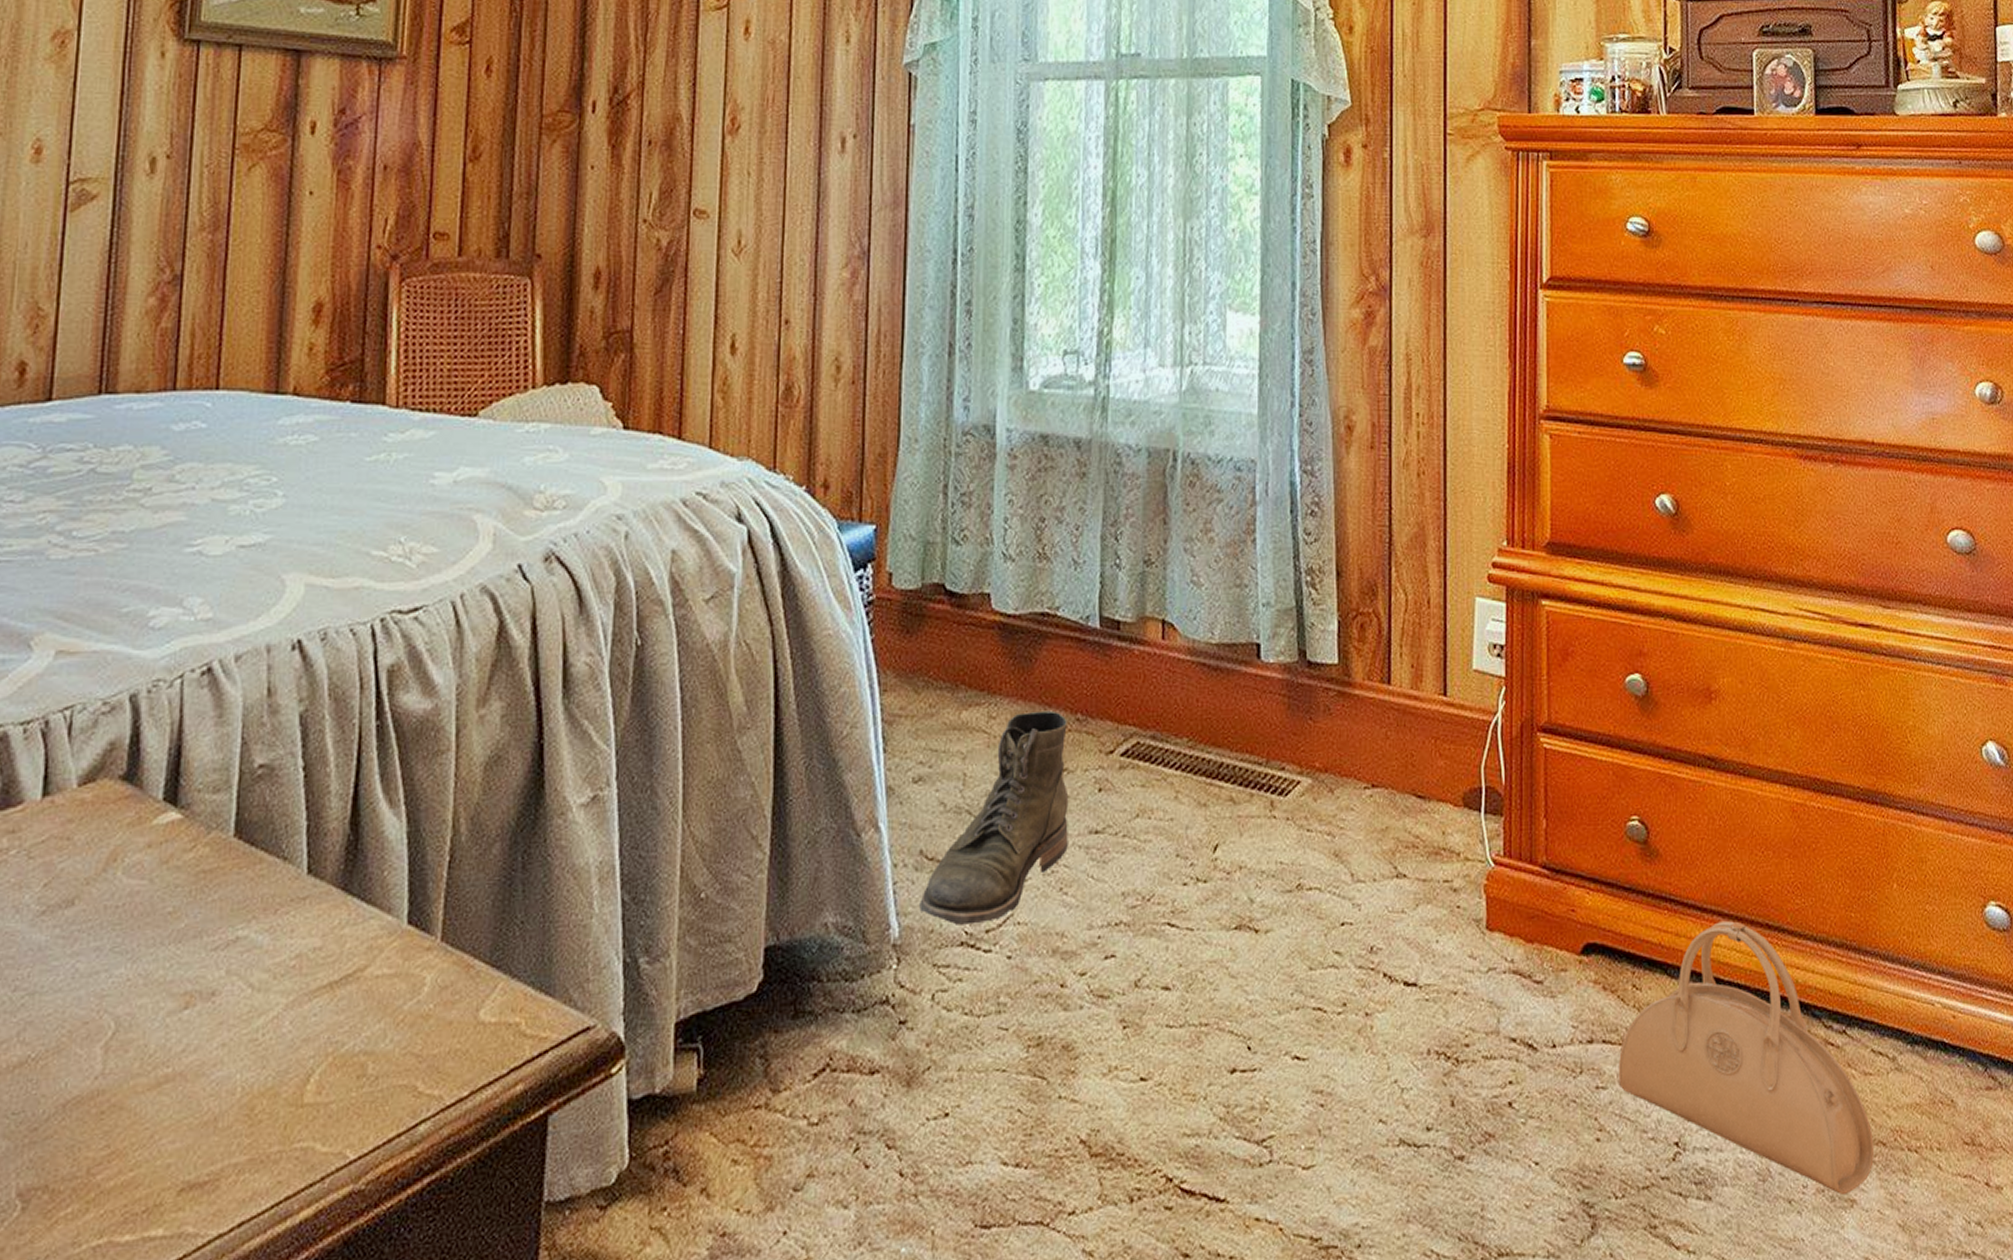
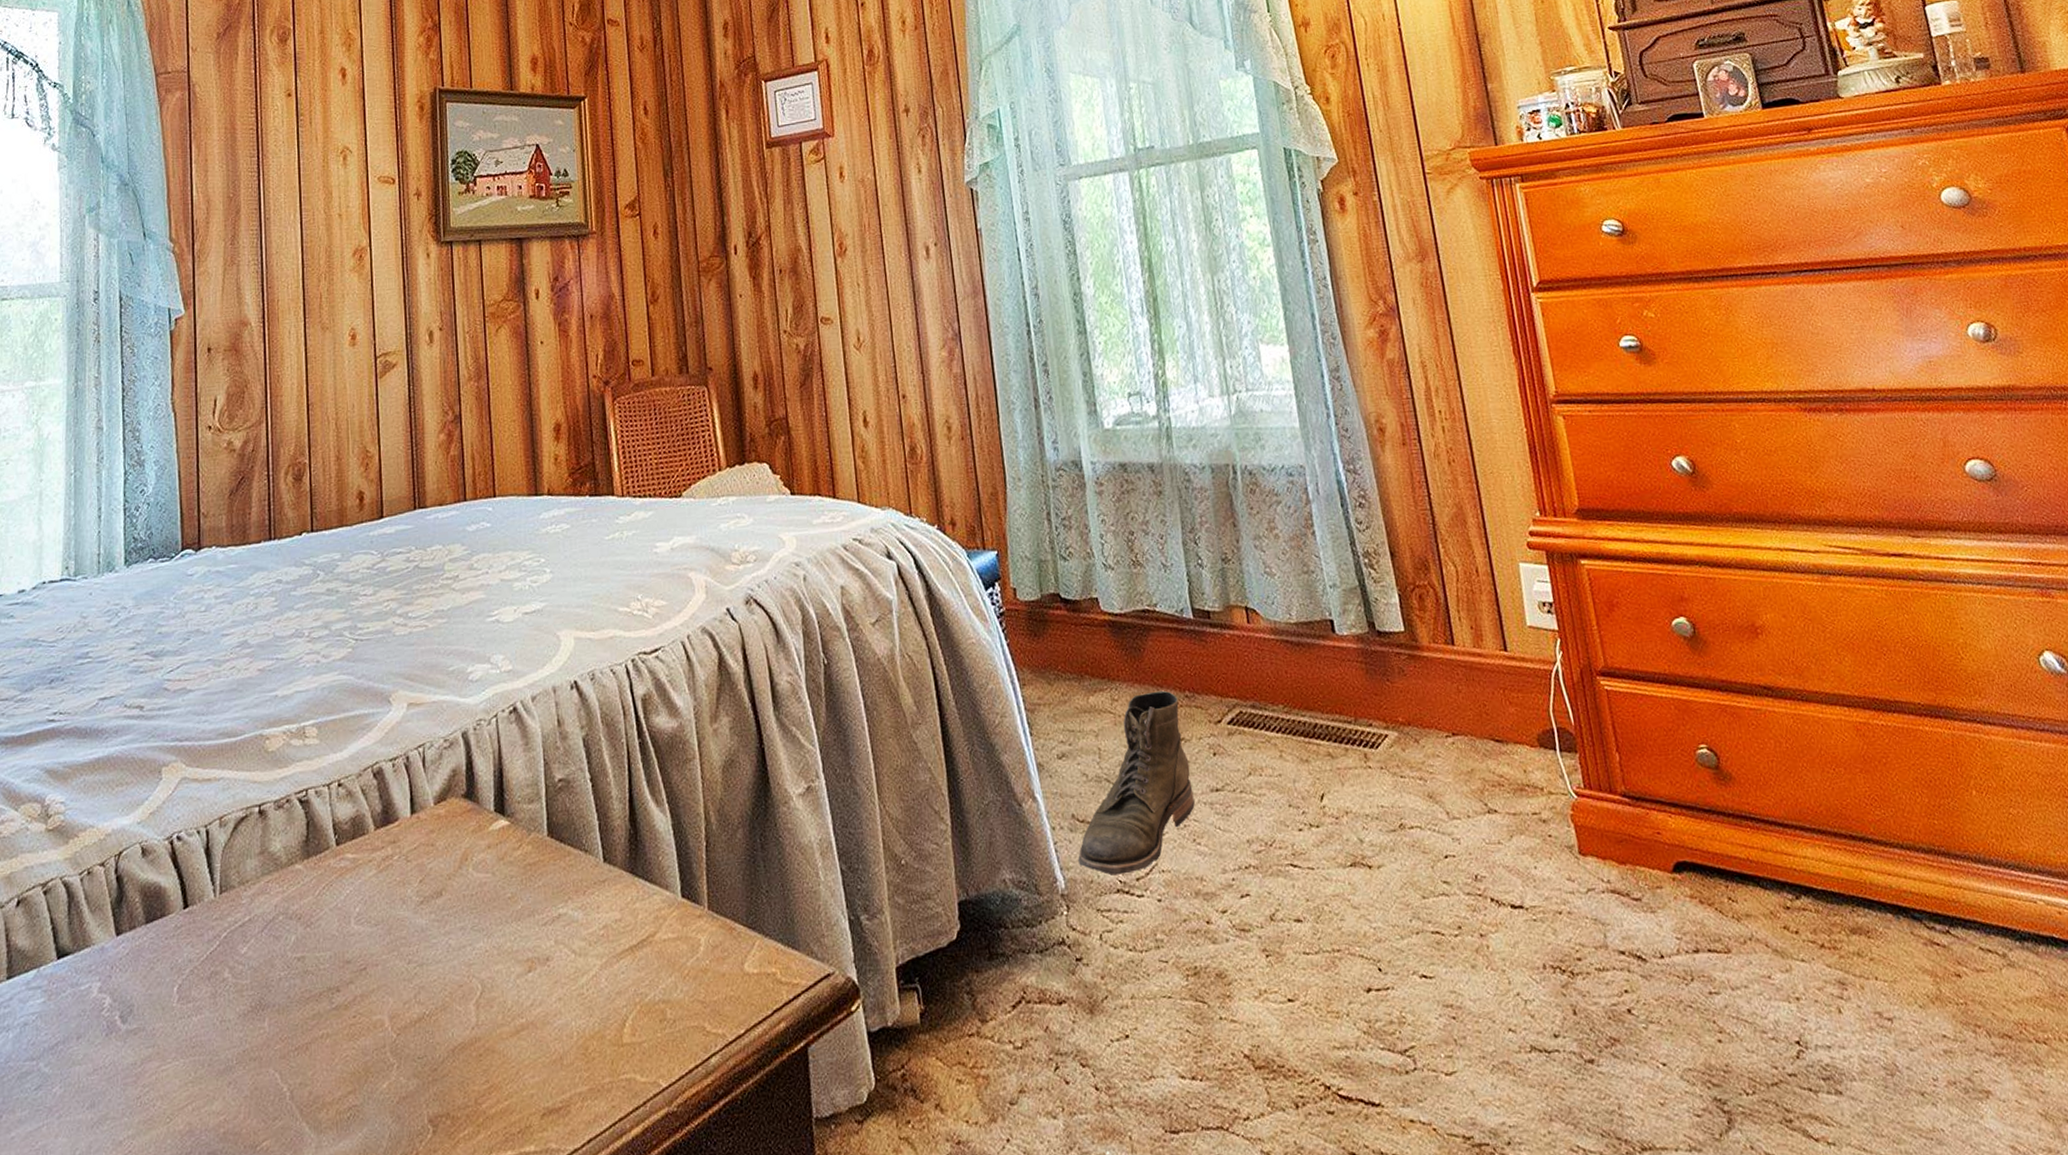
handbag: present [1618,920,1874,1196] -> none [1726,834,2002,1087]

